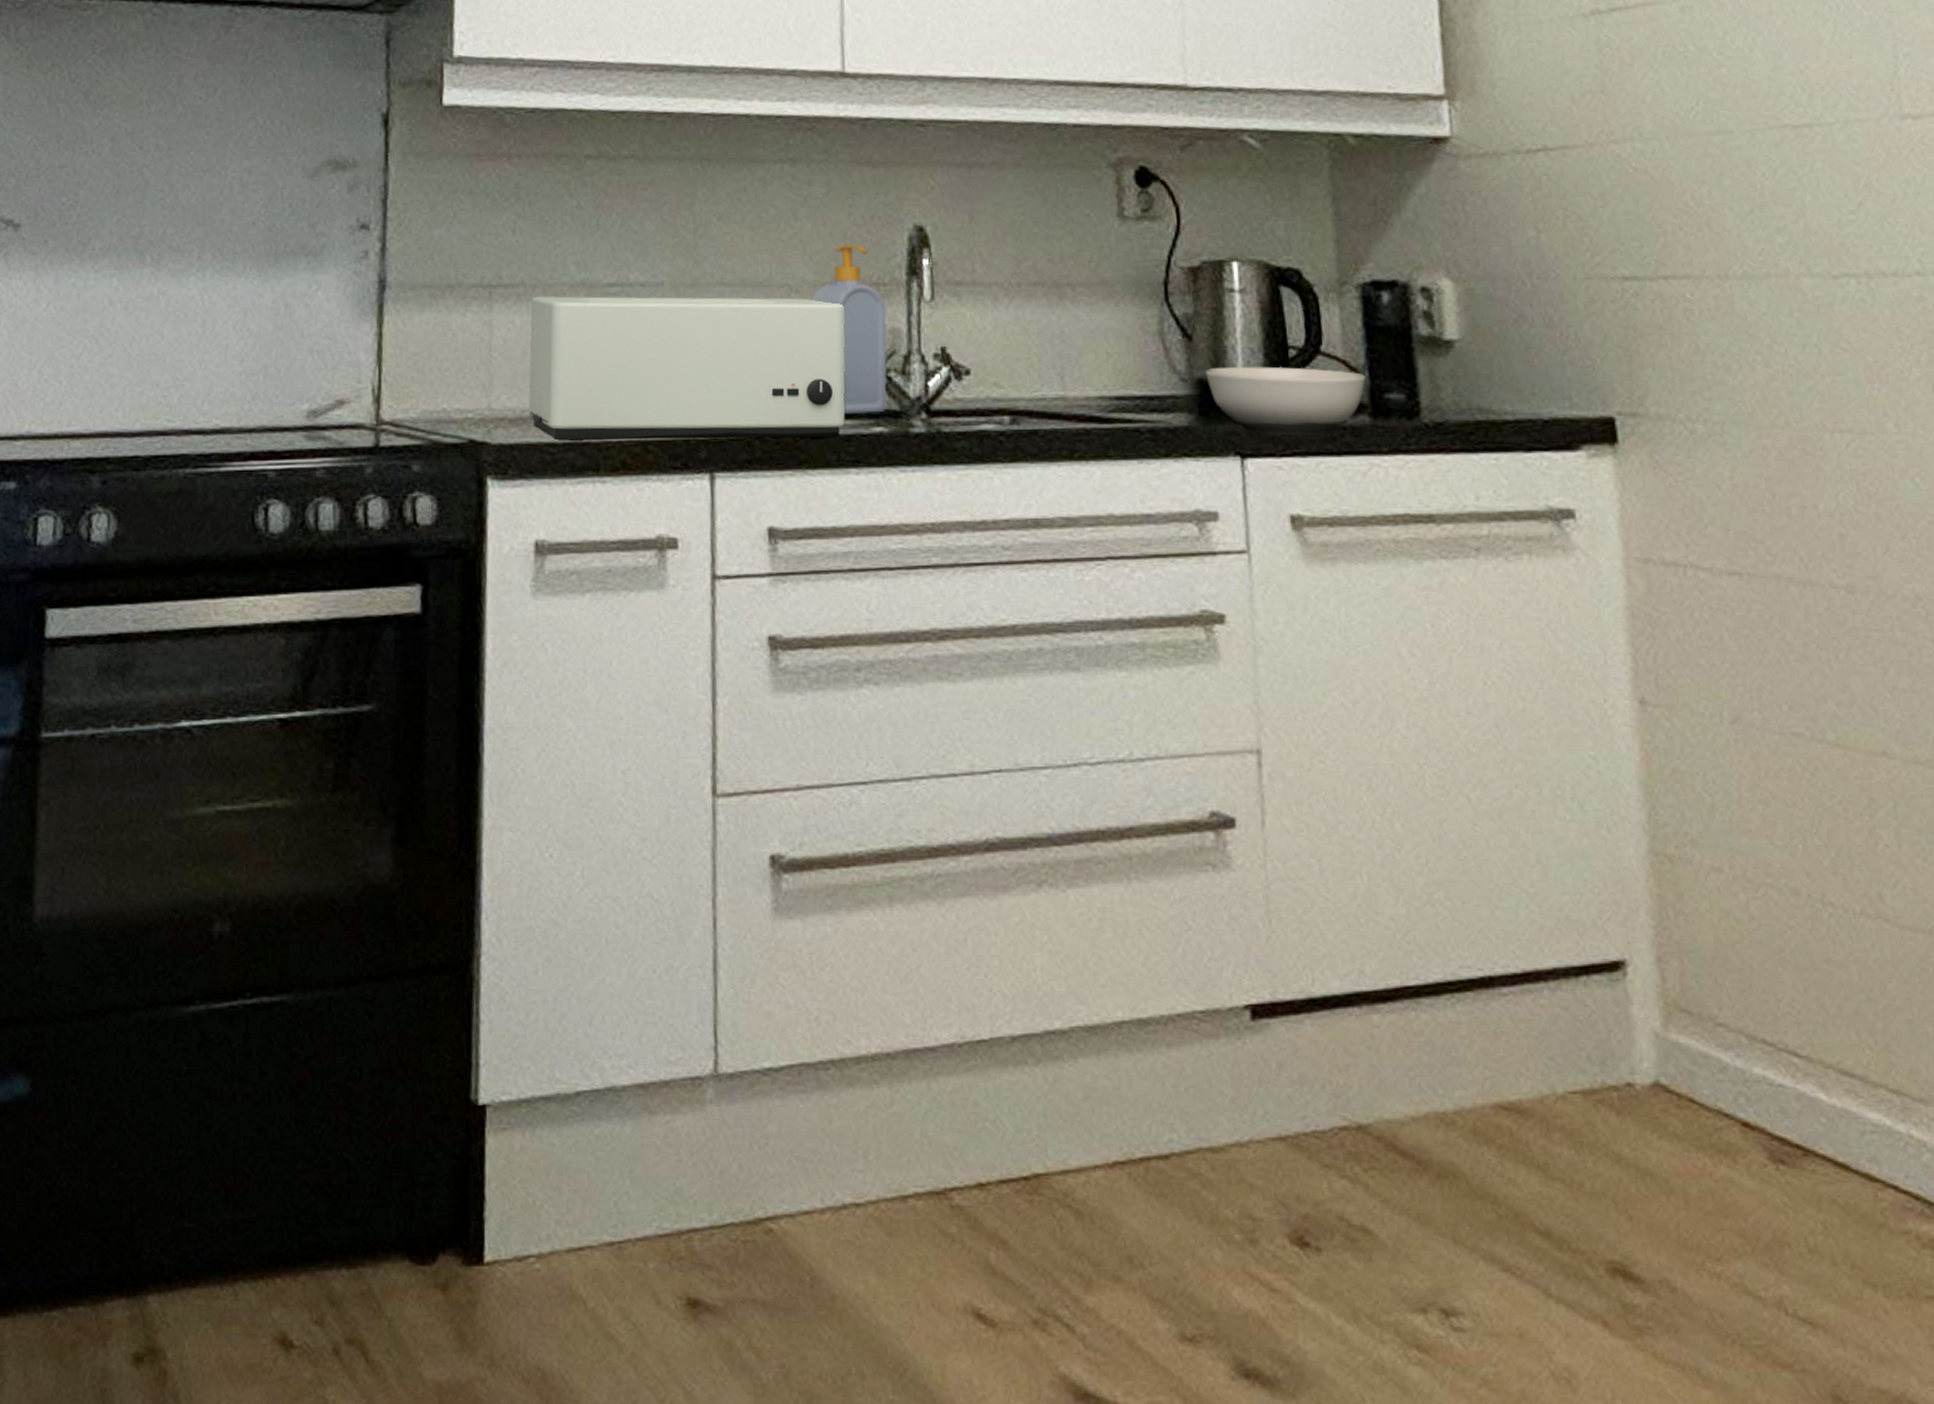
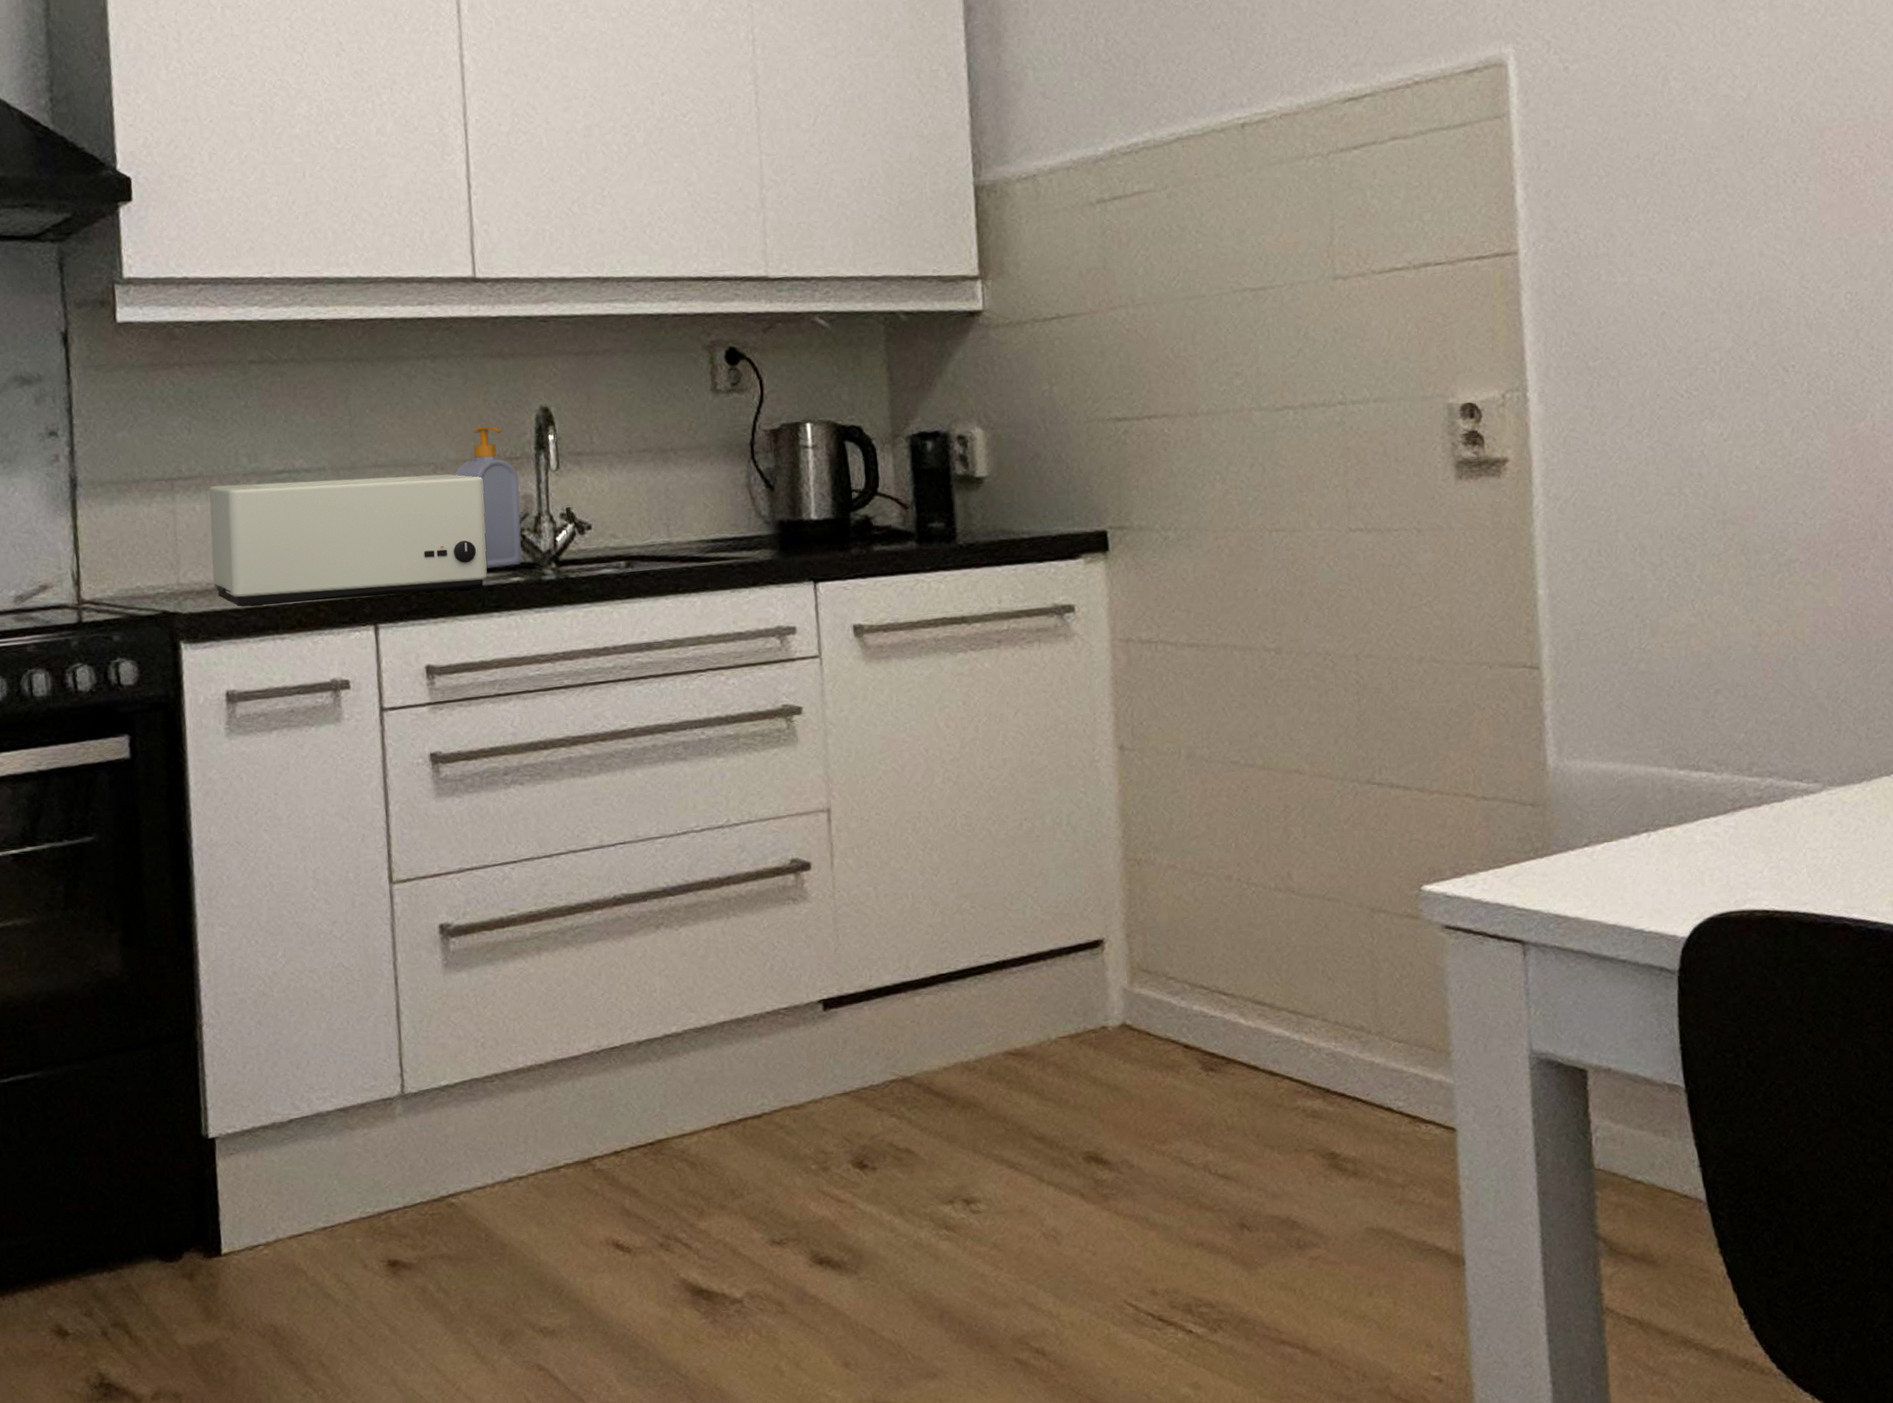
bowl: present [1205,366,1366,436] -> none [785,506,914,563]

